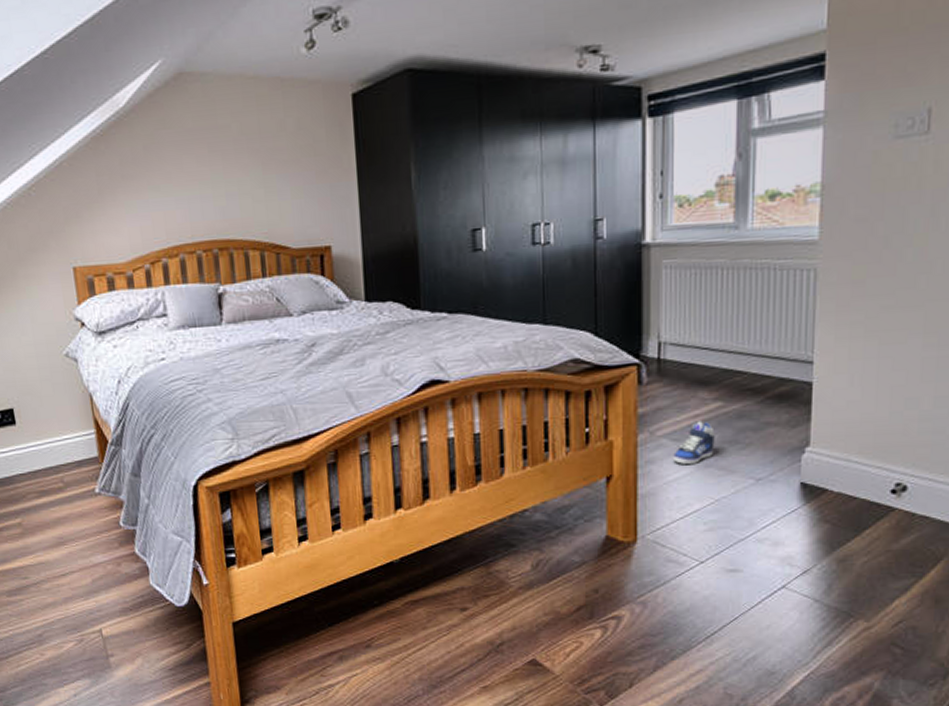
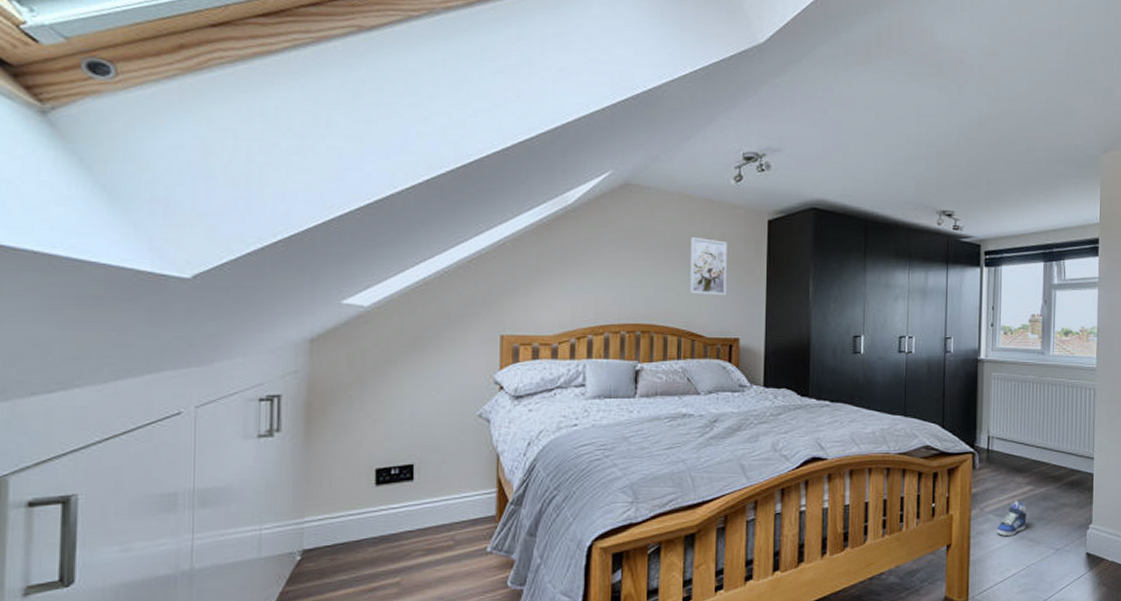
wall art: none [261,127,310,199] -> present [690,238,727,296]

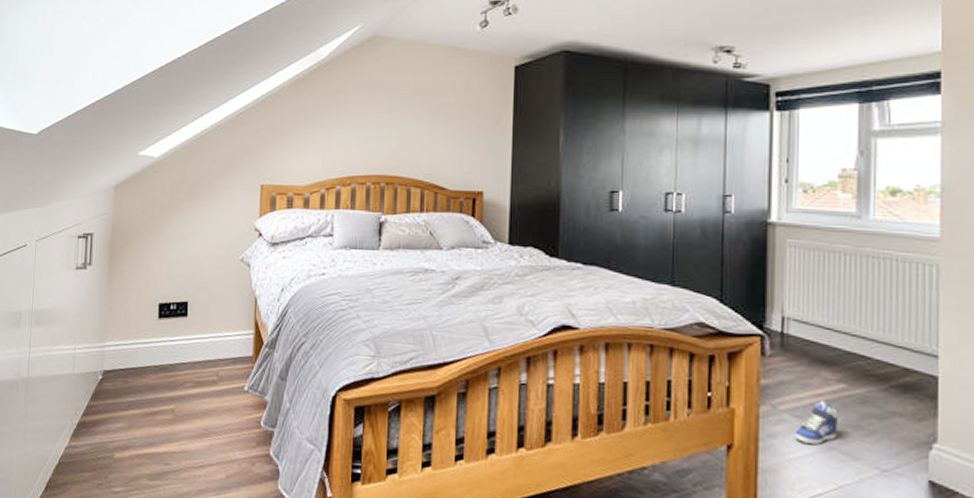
wall art: present [690,238,727,296] -> none [433,87,472,147]

